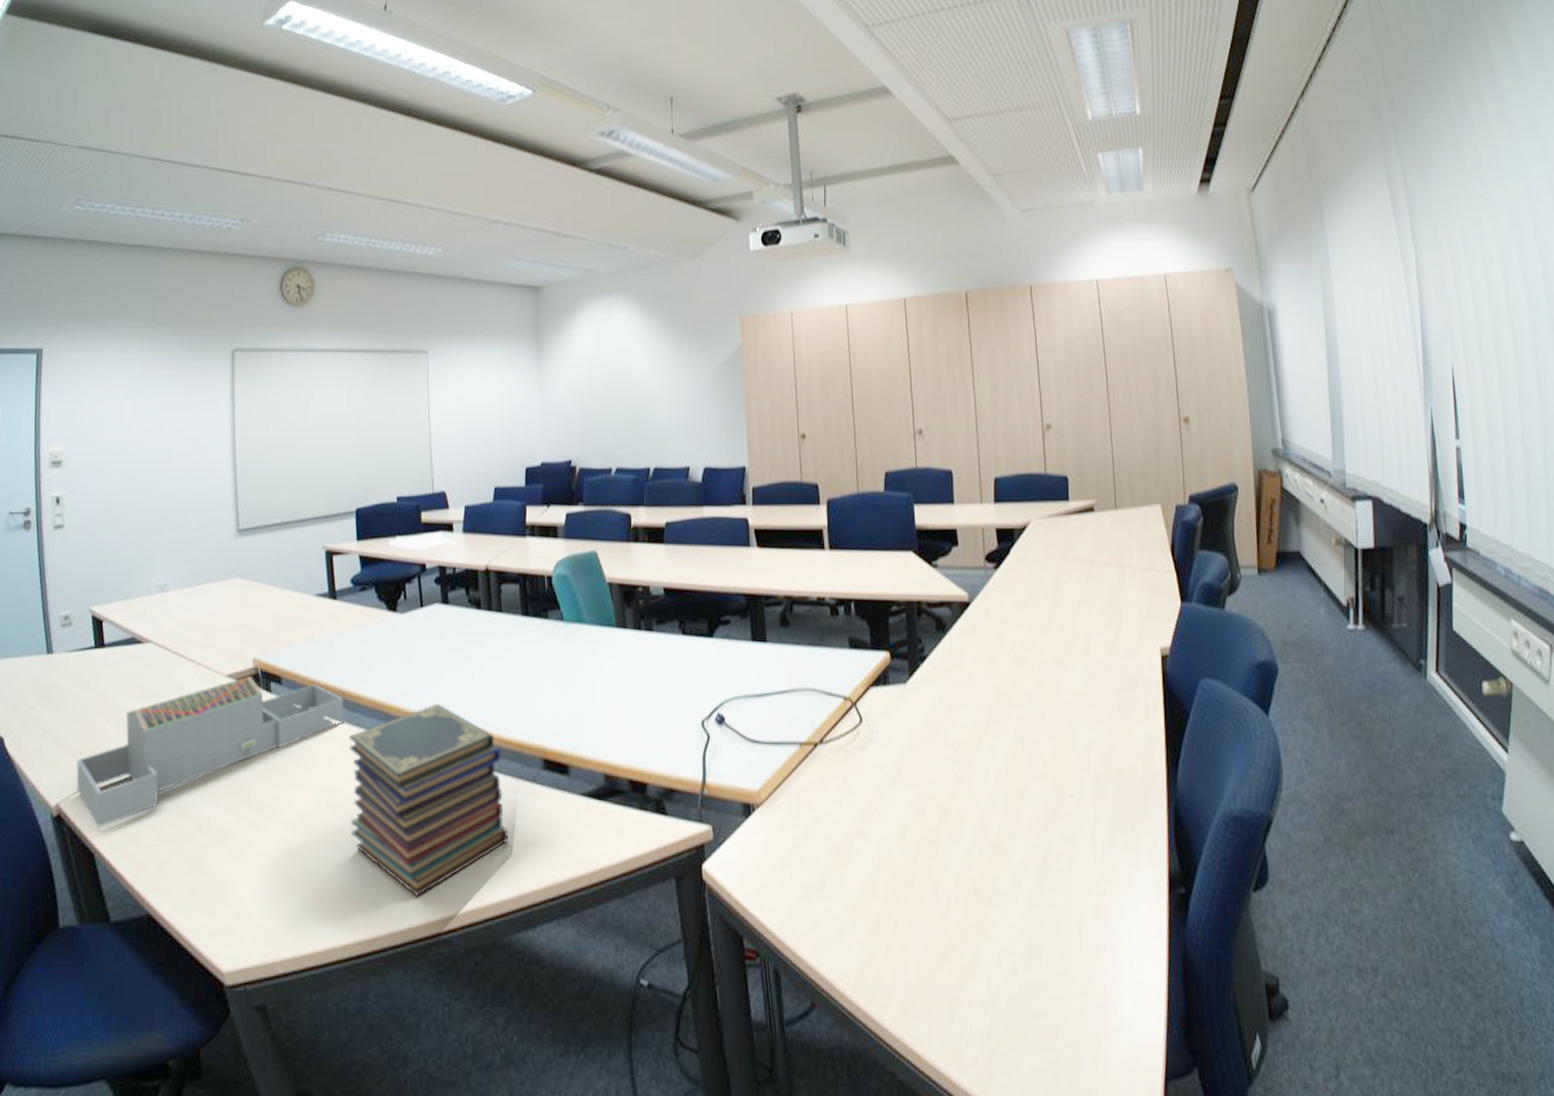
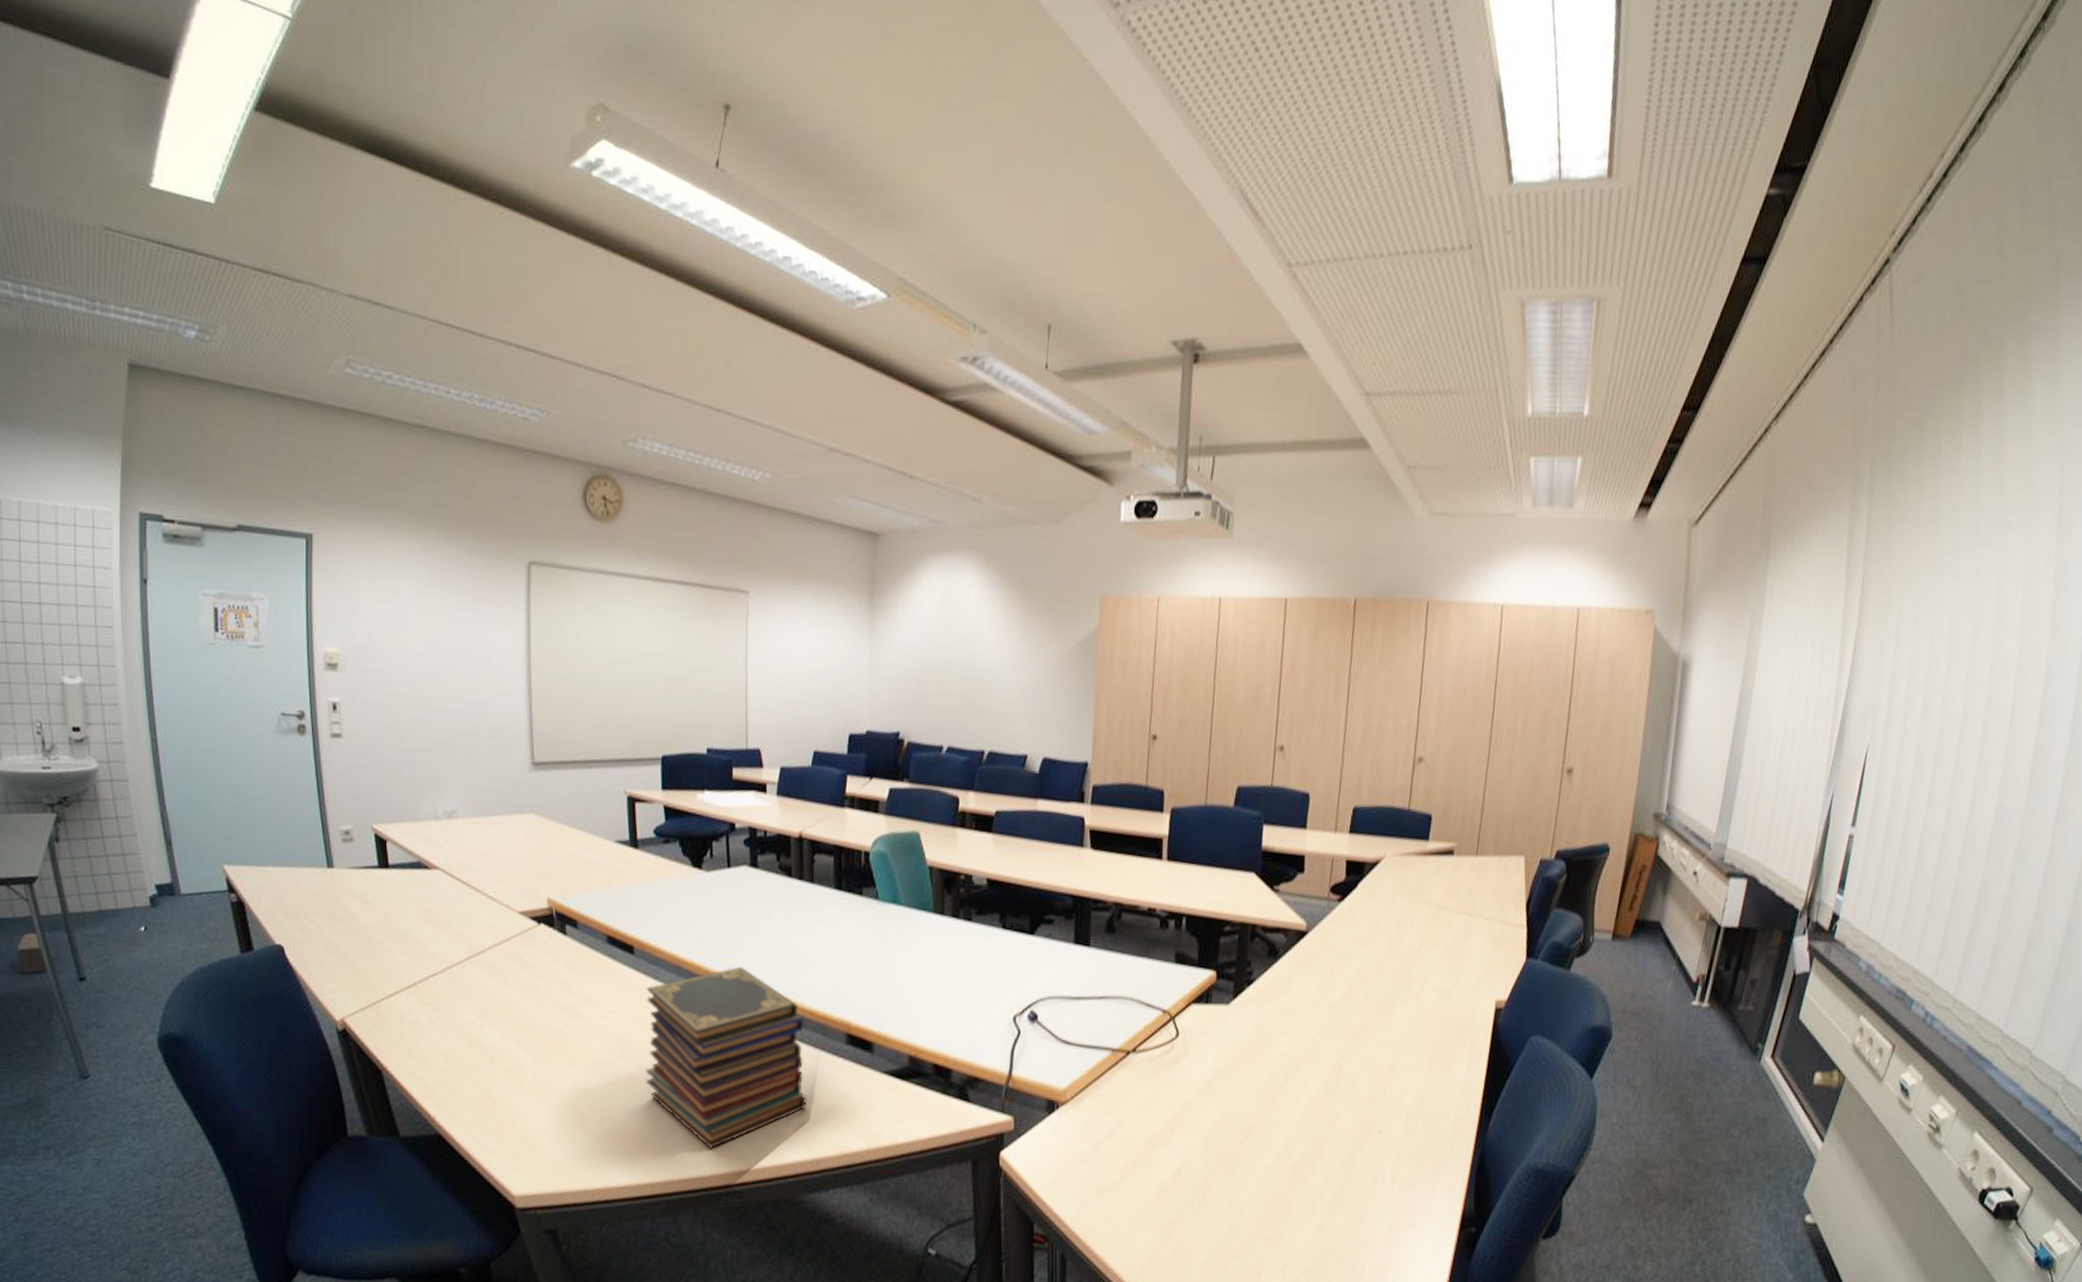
architectural model: present [76,676,345,828] -> none [361,916,644,1047]

